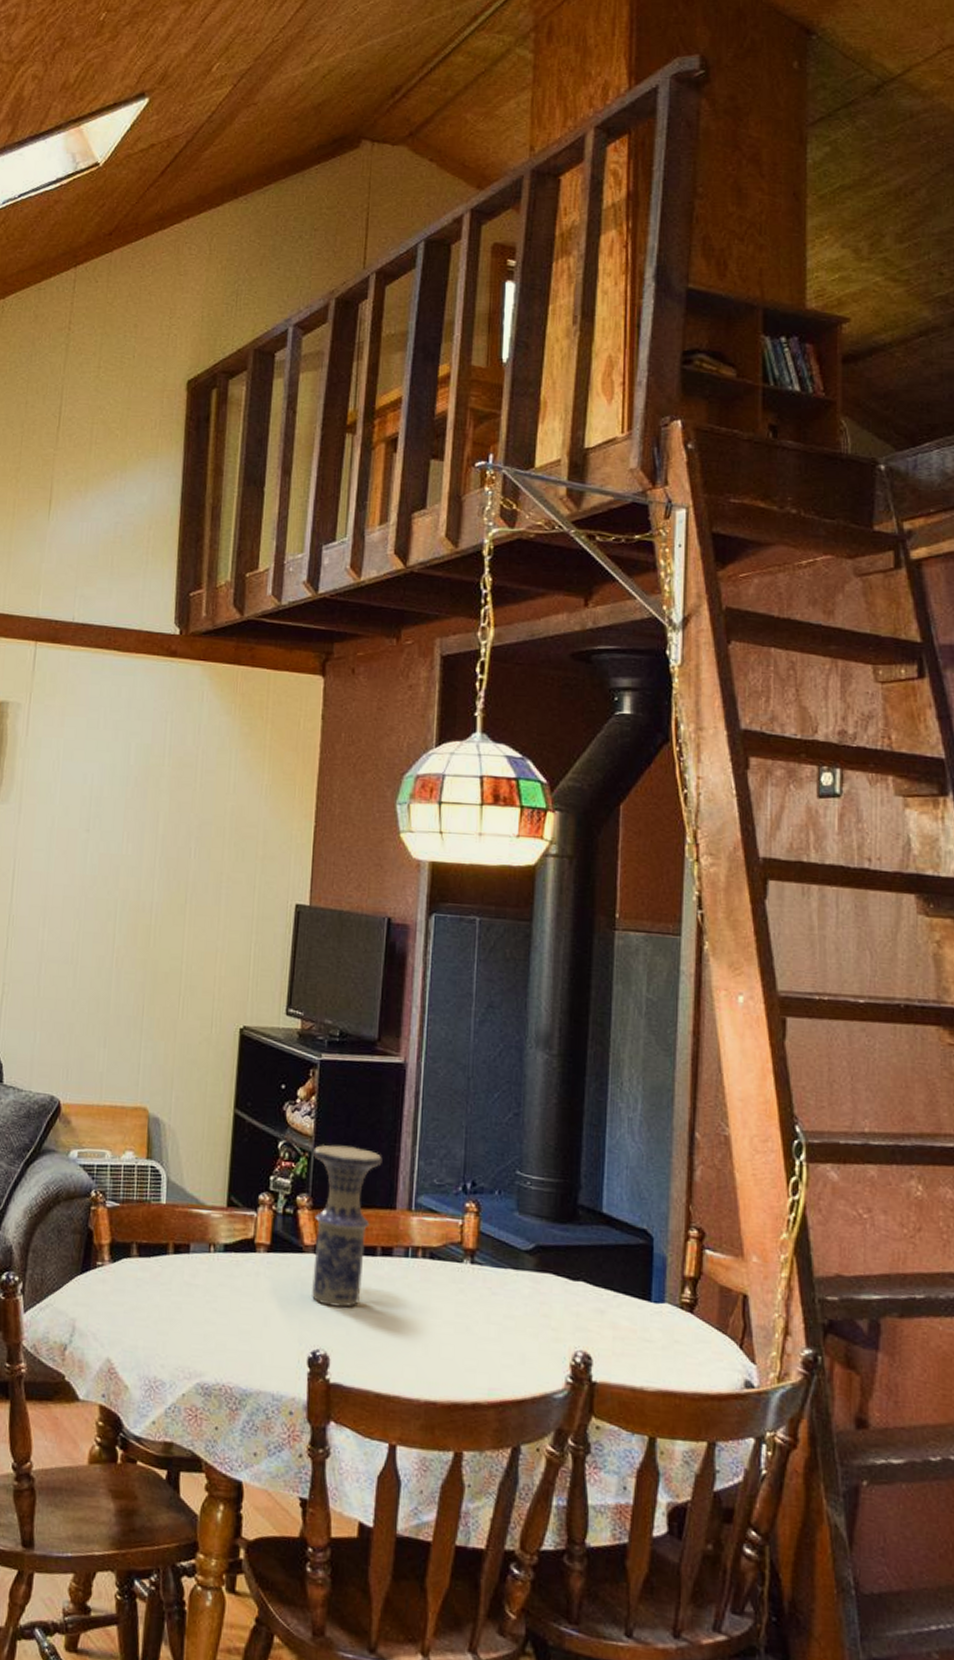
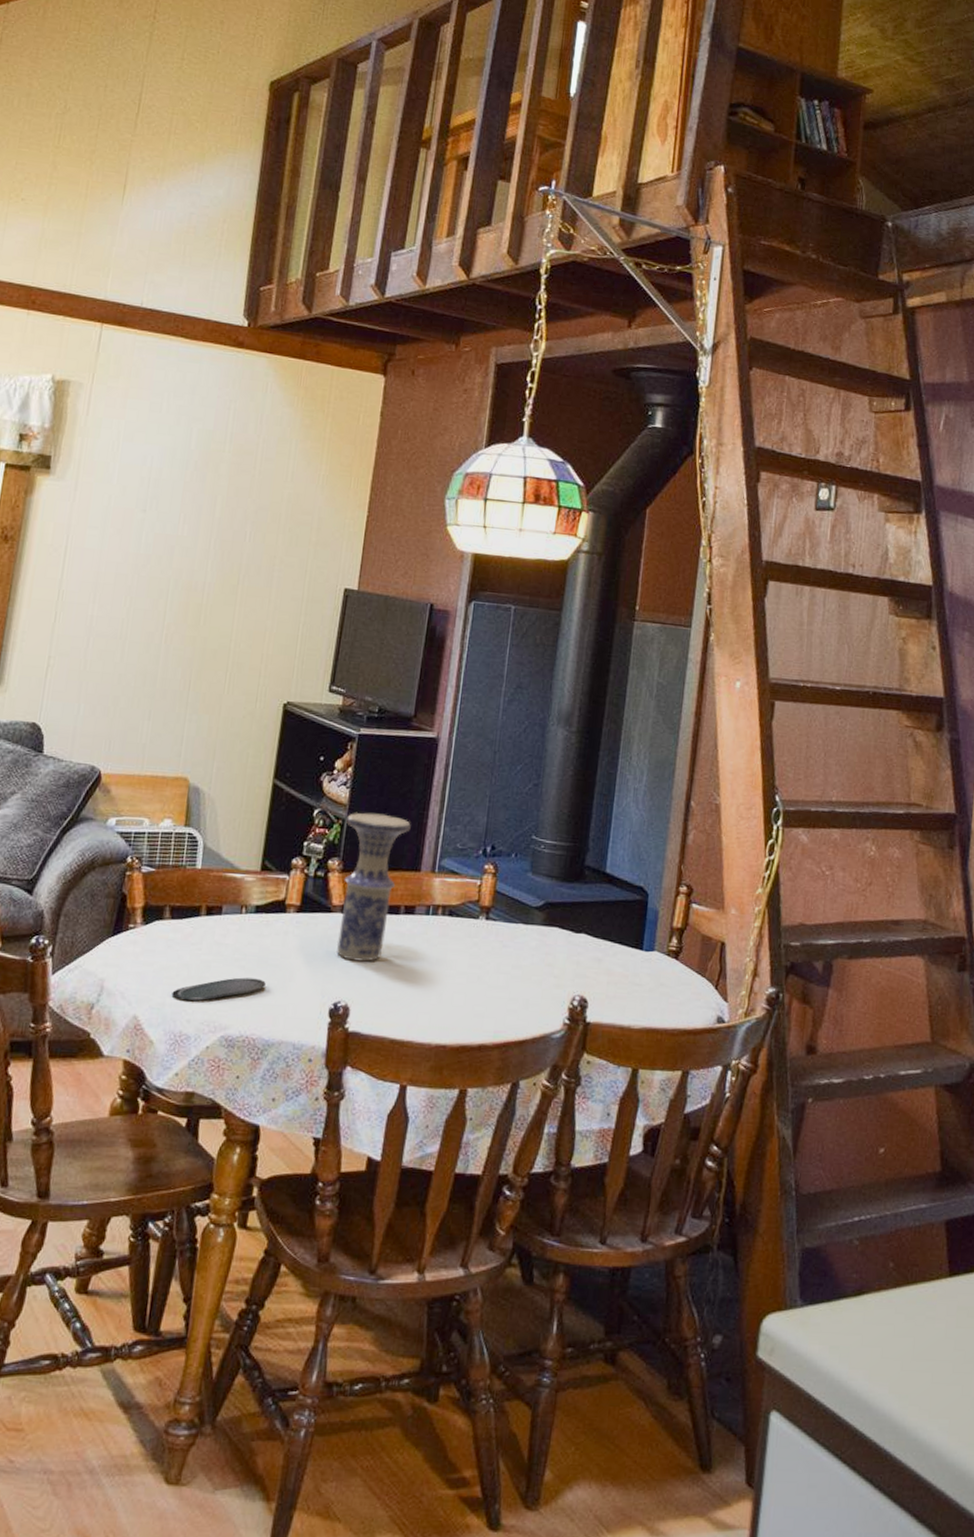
oval tray: none [144,1321,239,1345] -> present [171,977,266,1001]

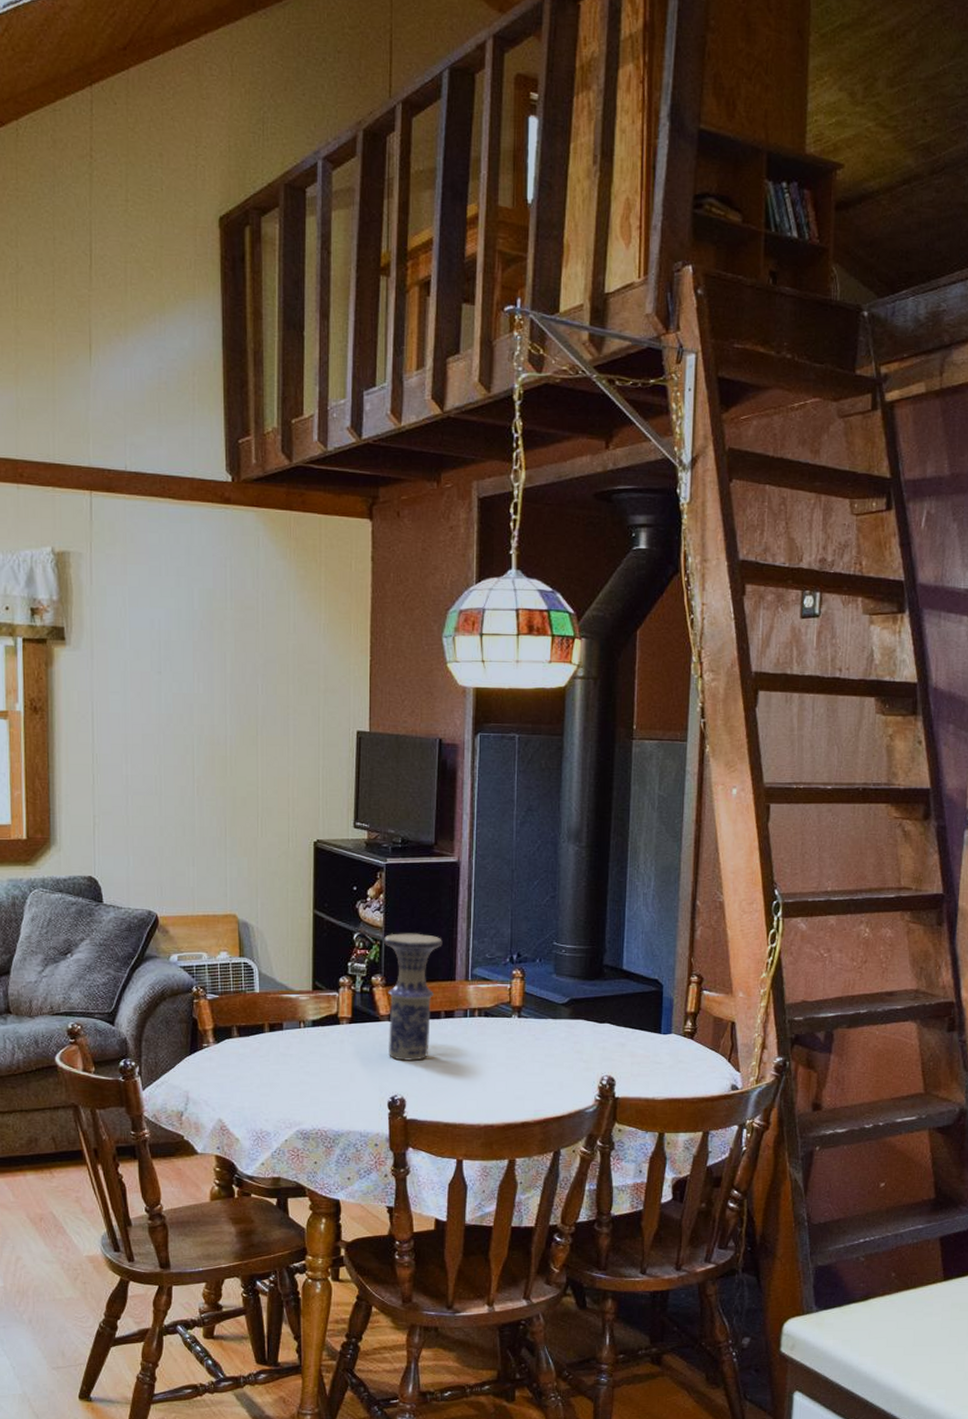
oval tray: present [171,977,266,1001] -> none [249,1081,329,1103]

